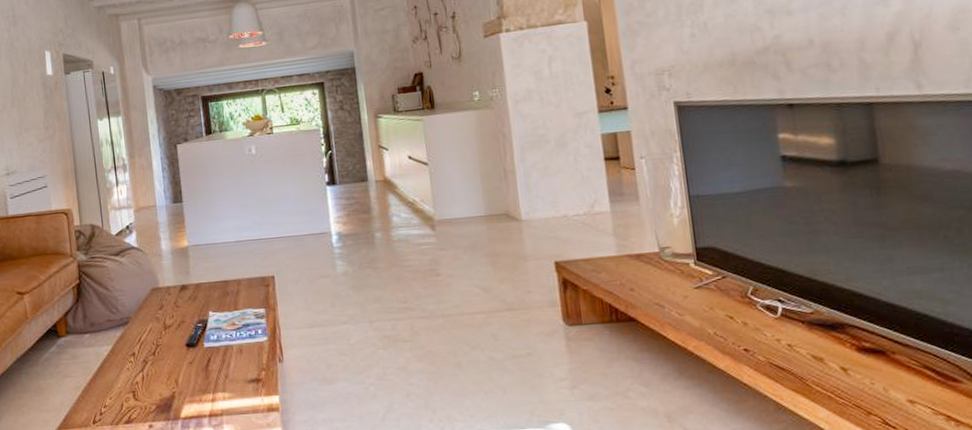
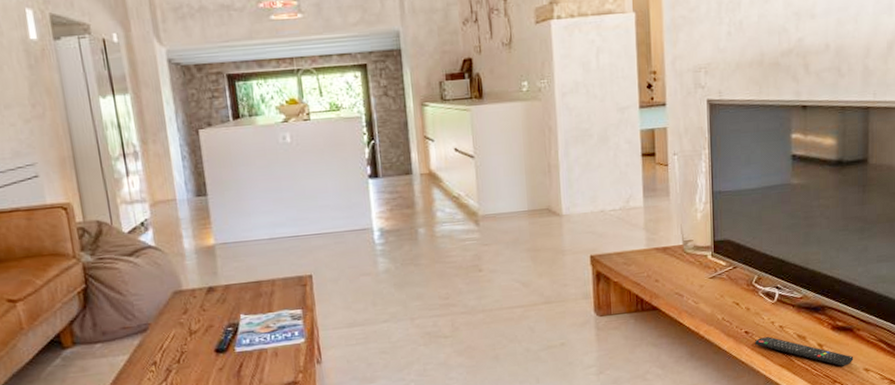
remote control: none [758,356,892,396] -> present [755,336,854,367]

